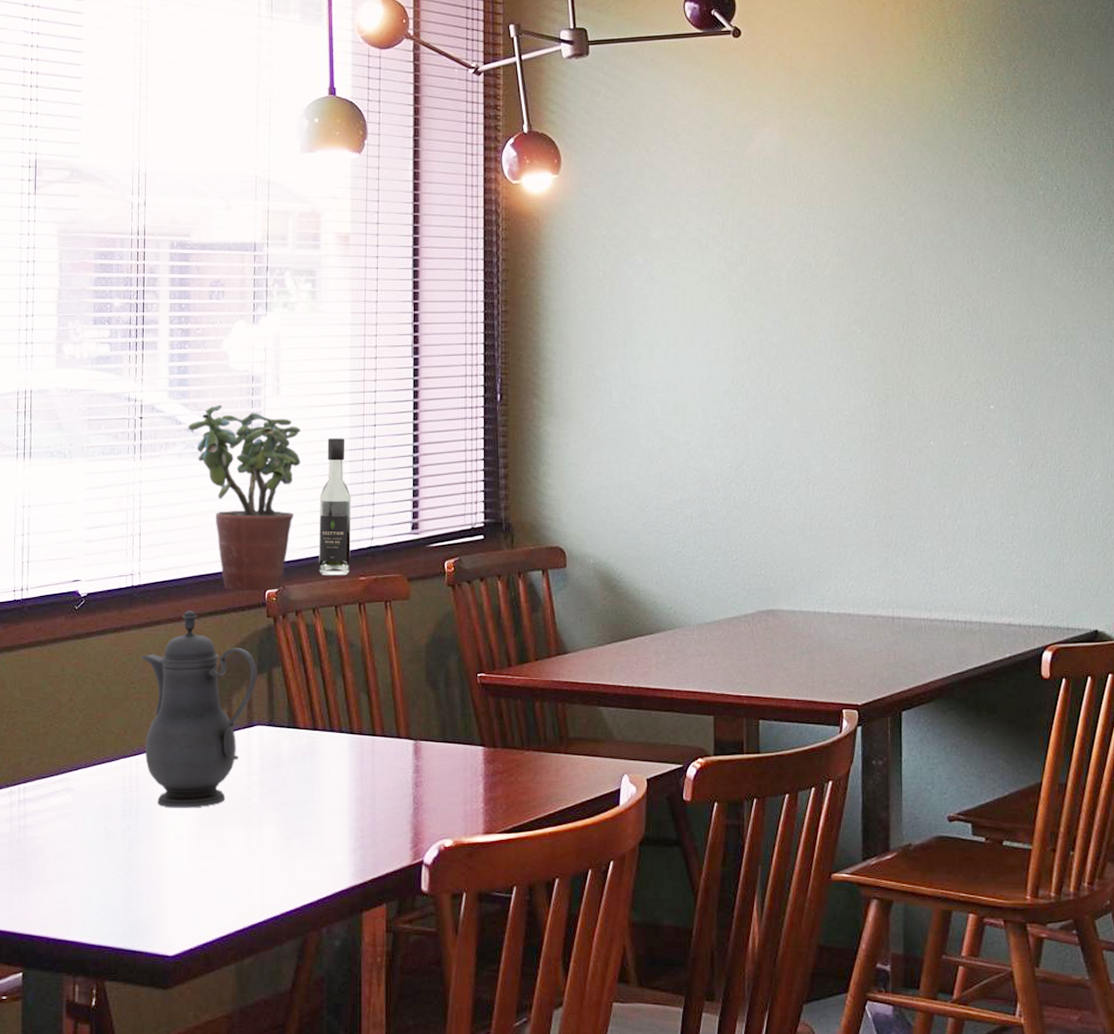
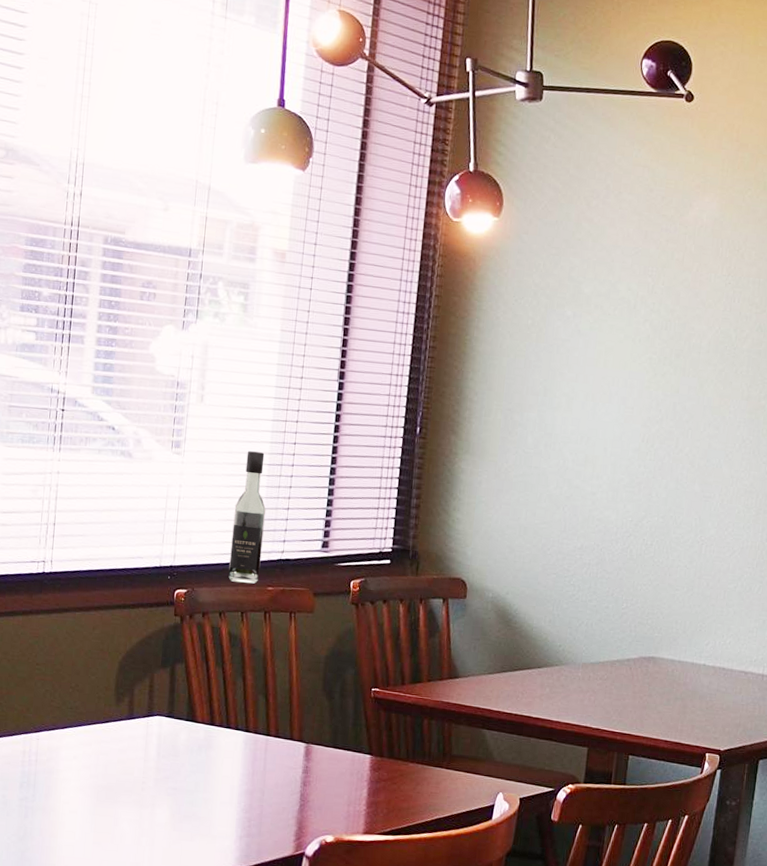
coffeepot: present [140,610,257,808] -> none [46,601,161,786]
potted plant: present [188,404,302,591] -> none [109,405,223,591]

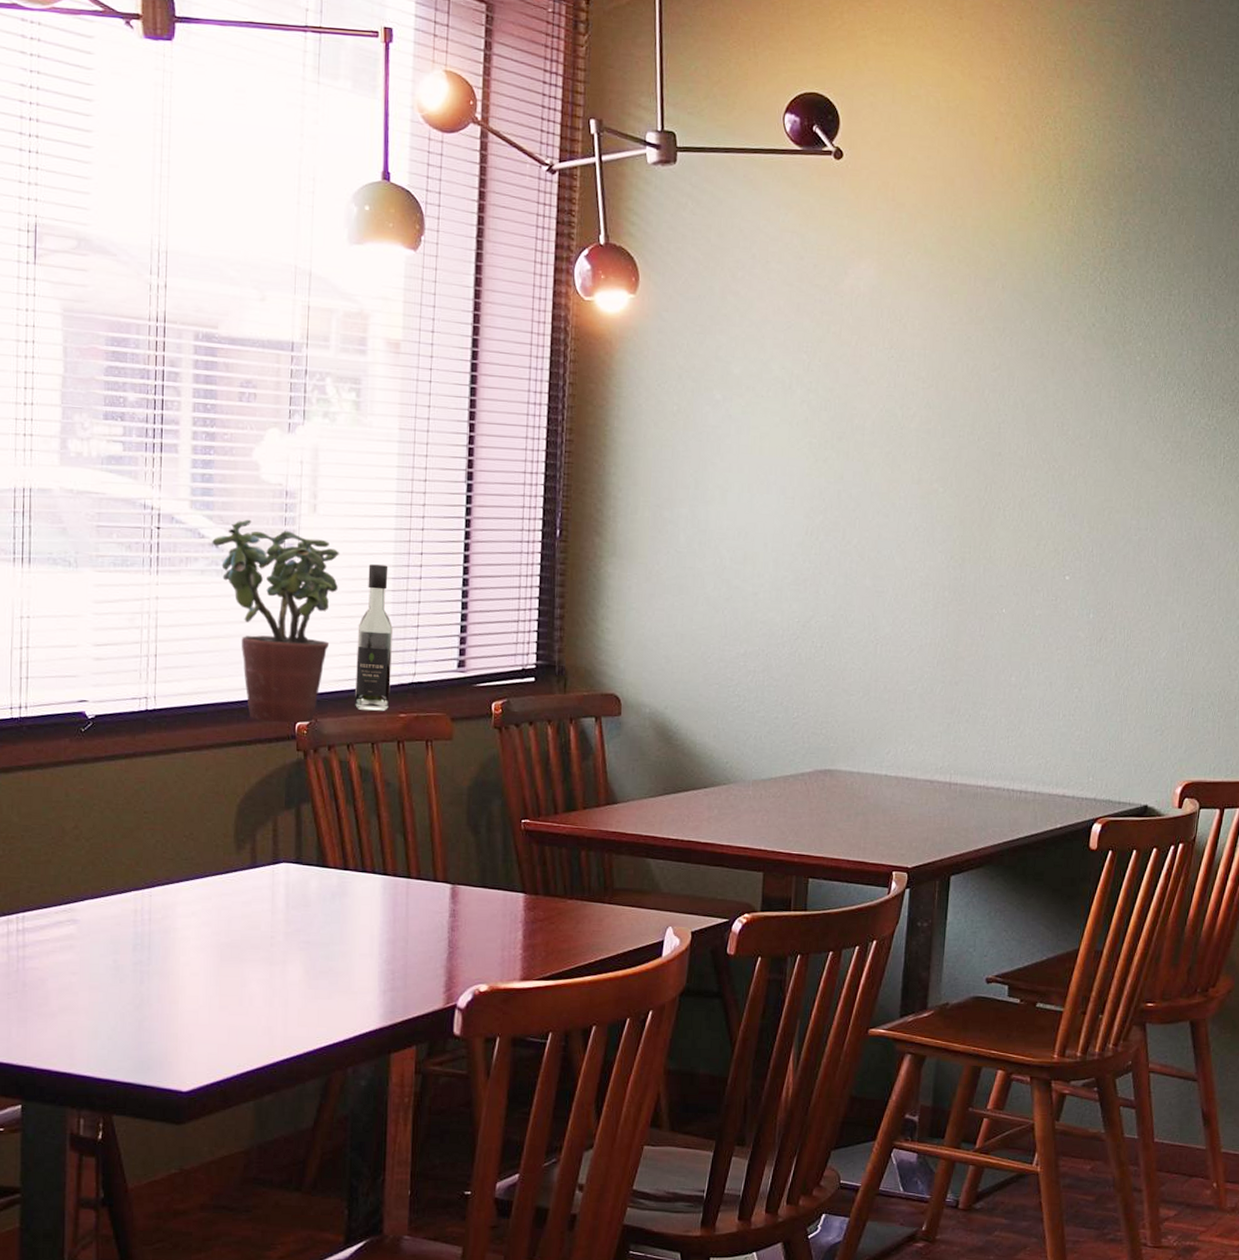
potted plant: none [109,405,223,591] -> present [212,519,340,723]

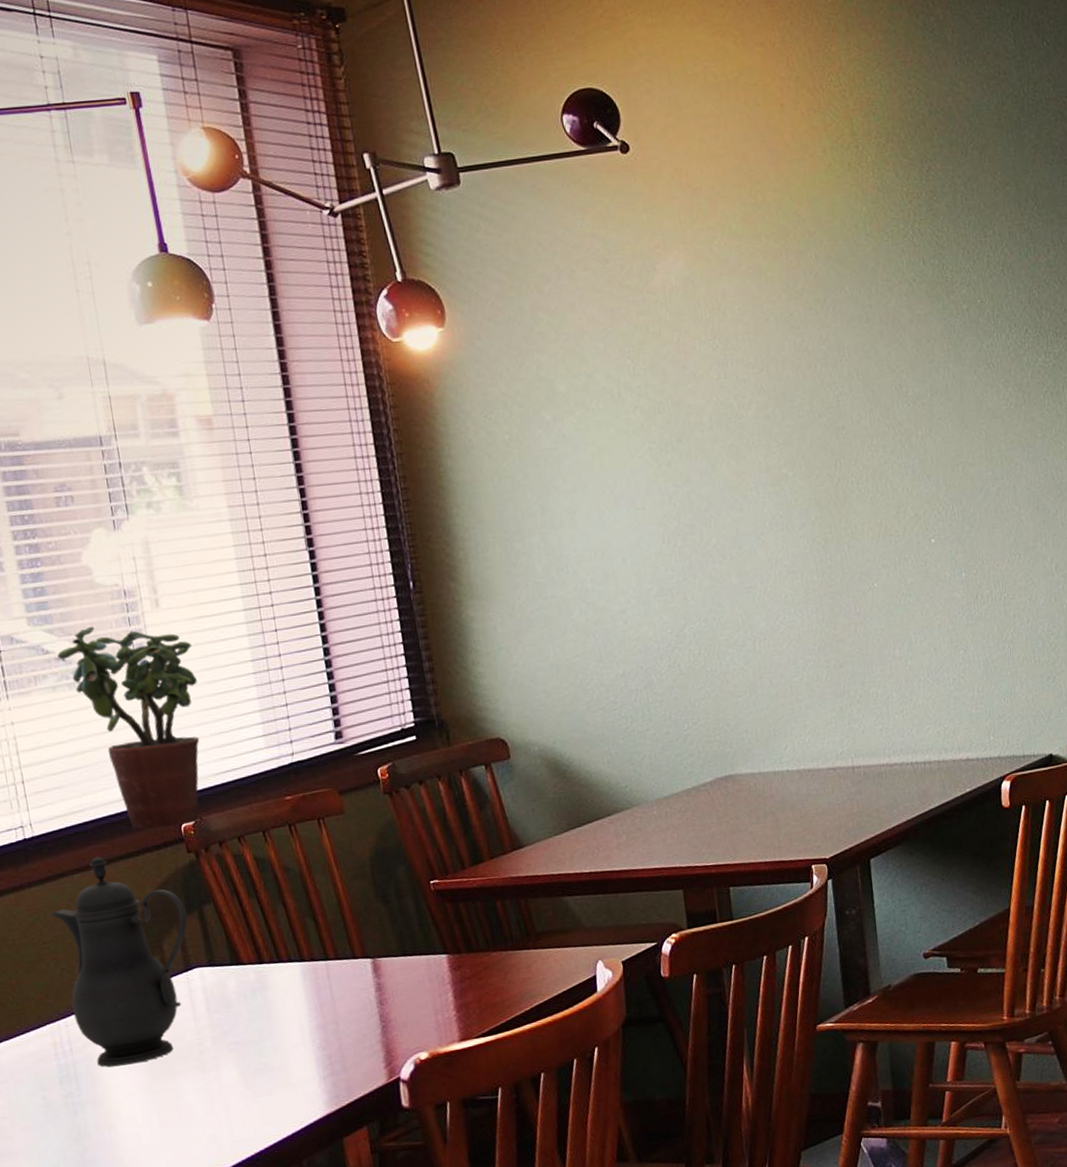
coffeepot: none [155,739,285,945] -> present [49,856,188,1067]
bottle: present [355,563,393,712] -> none [224,648,274,800]

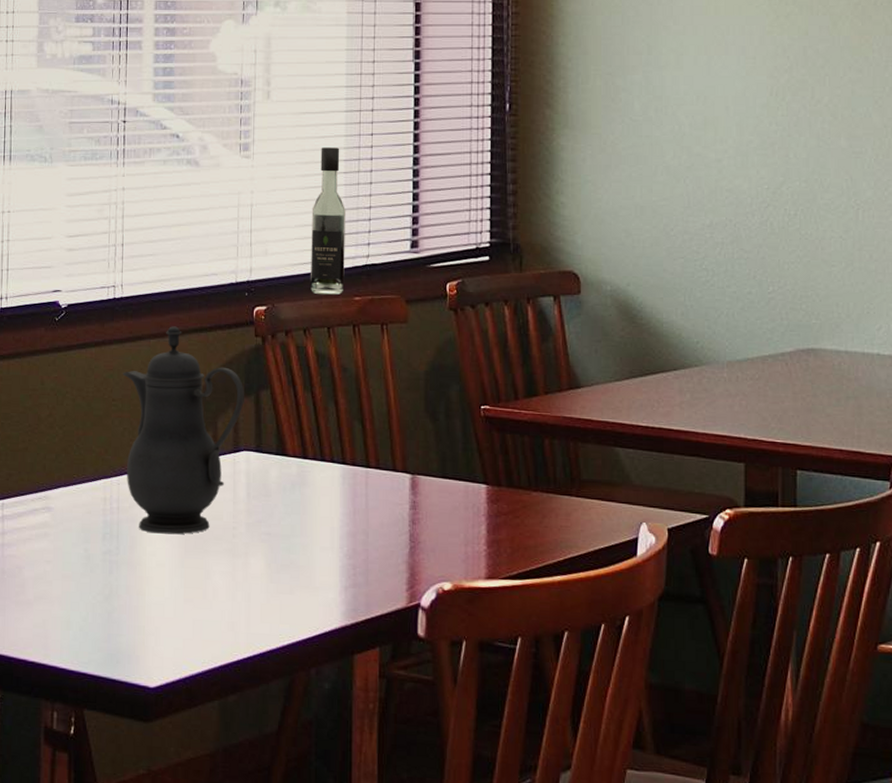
potted plant: present [57,626,200,830] -> none [173,109,293,308]
bottle: none [224,648,274,800] -> present [311,146,345,295]

